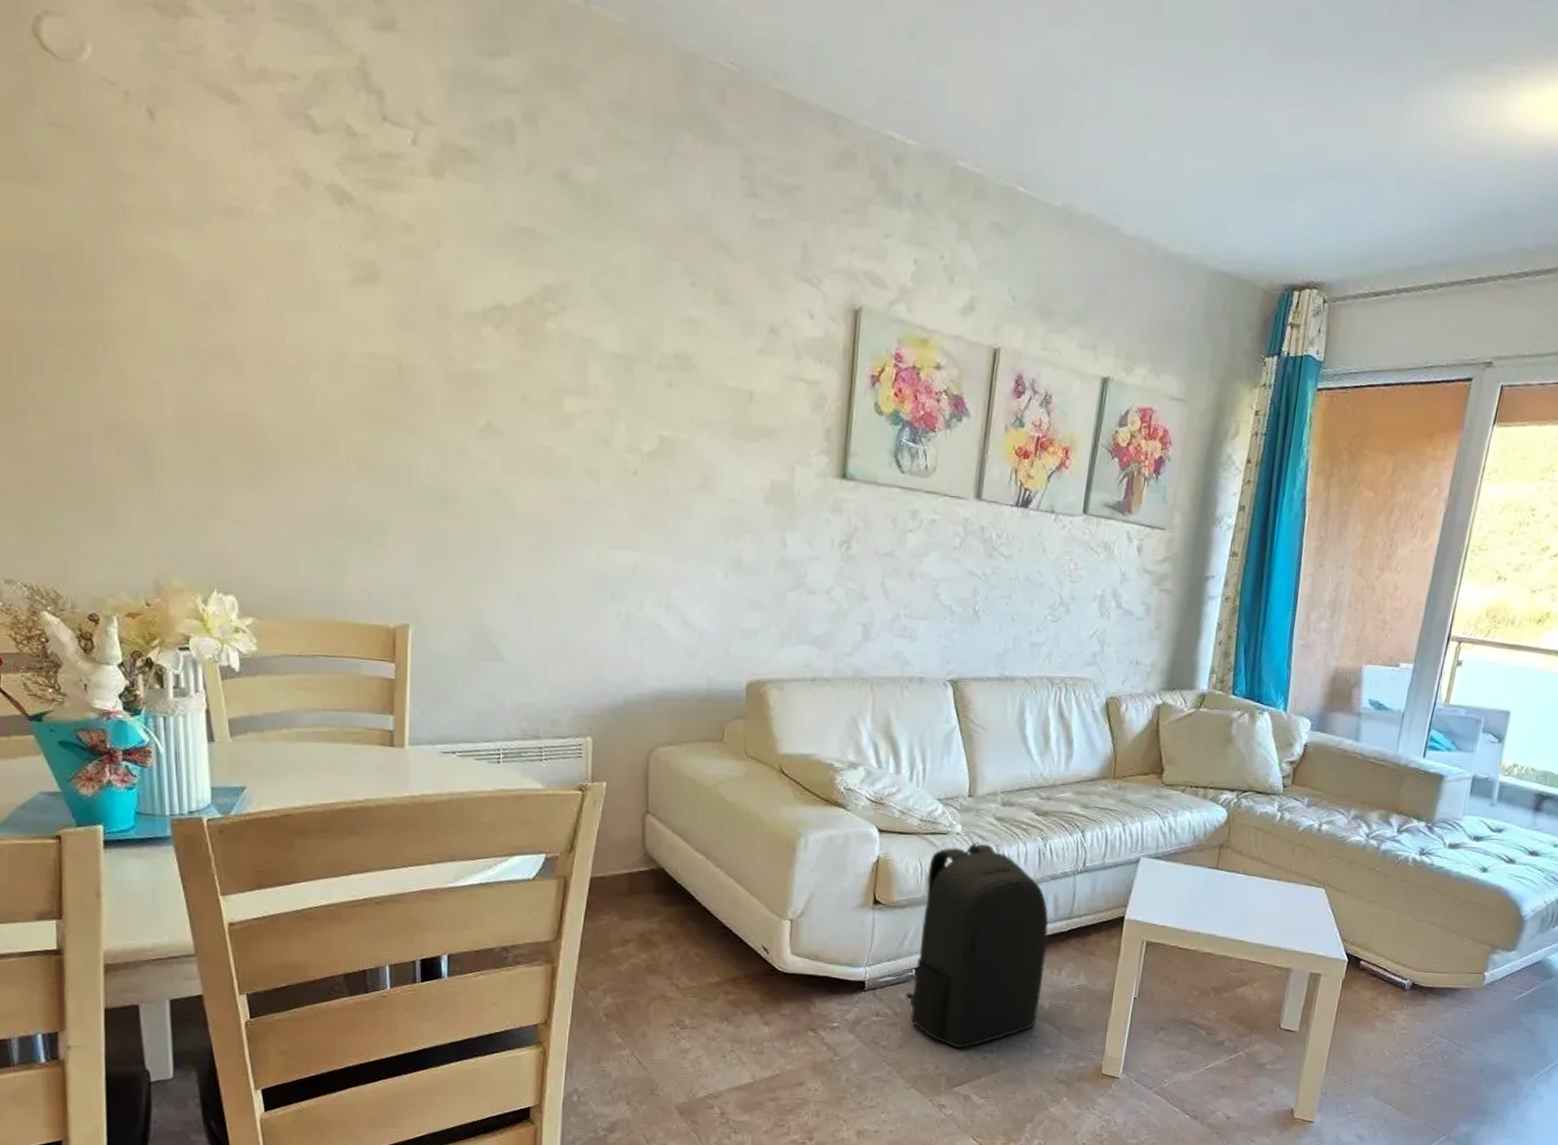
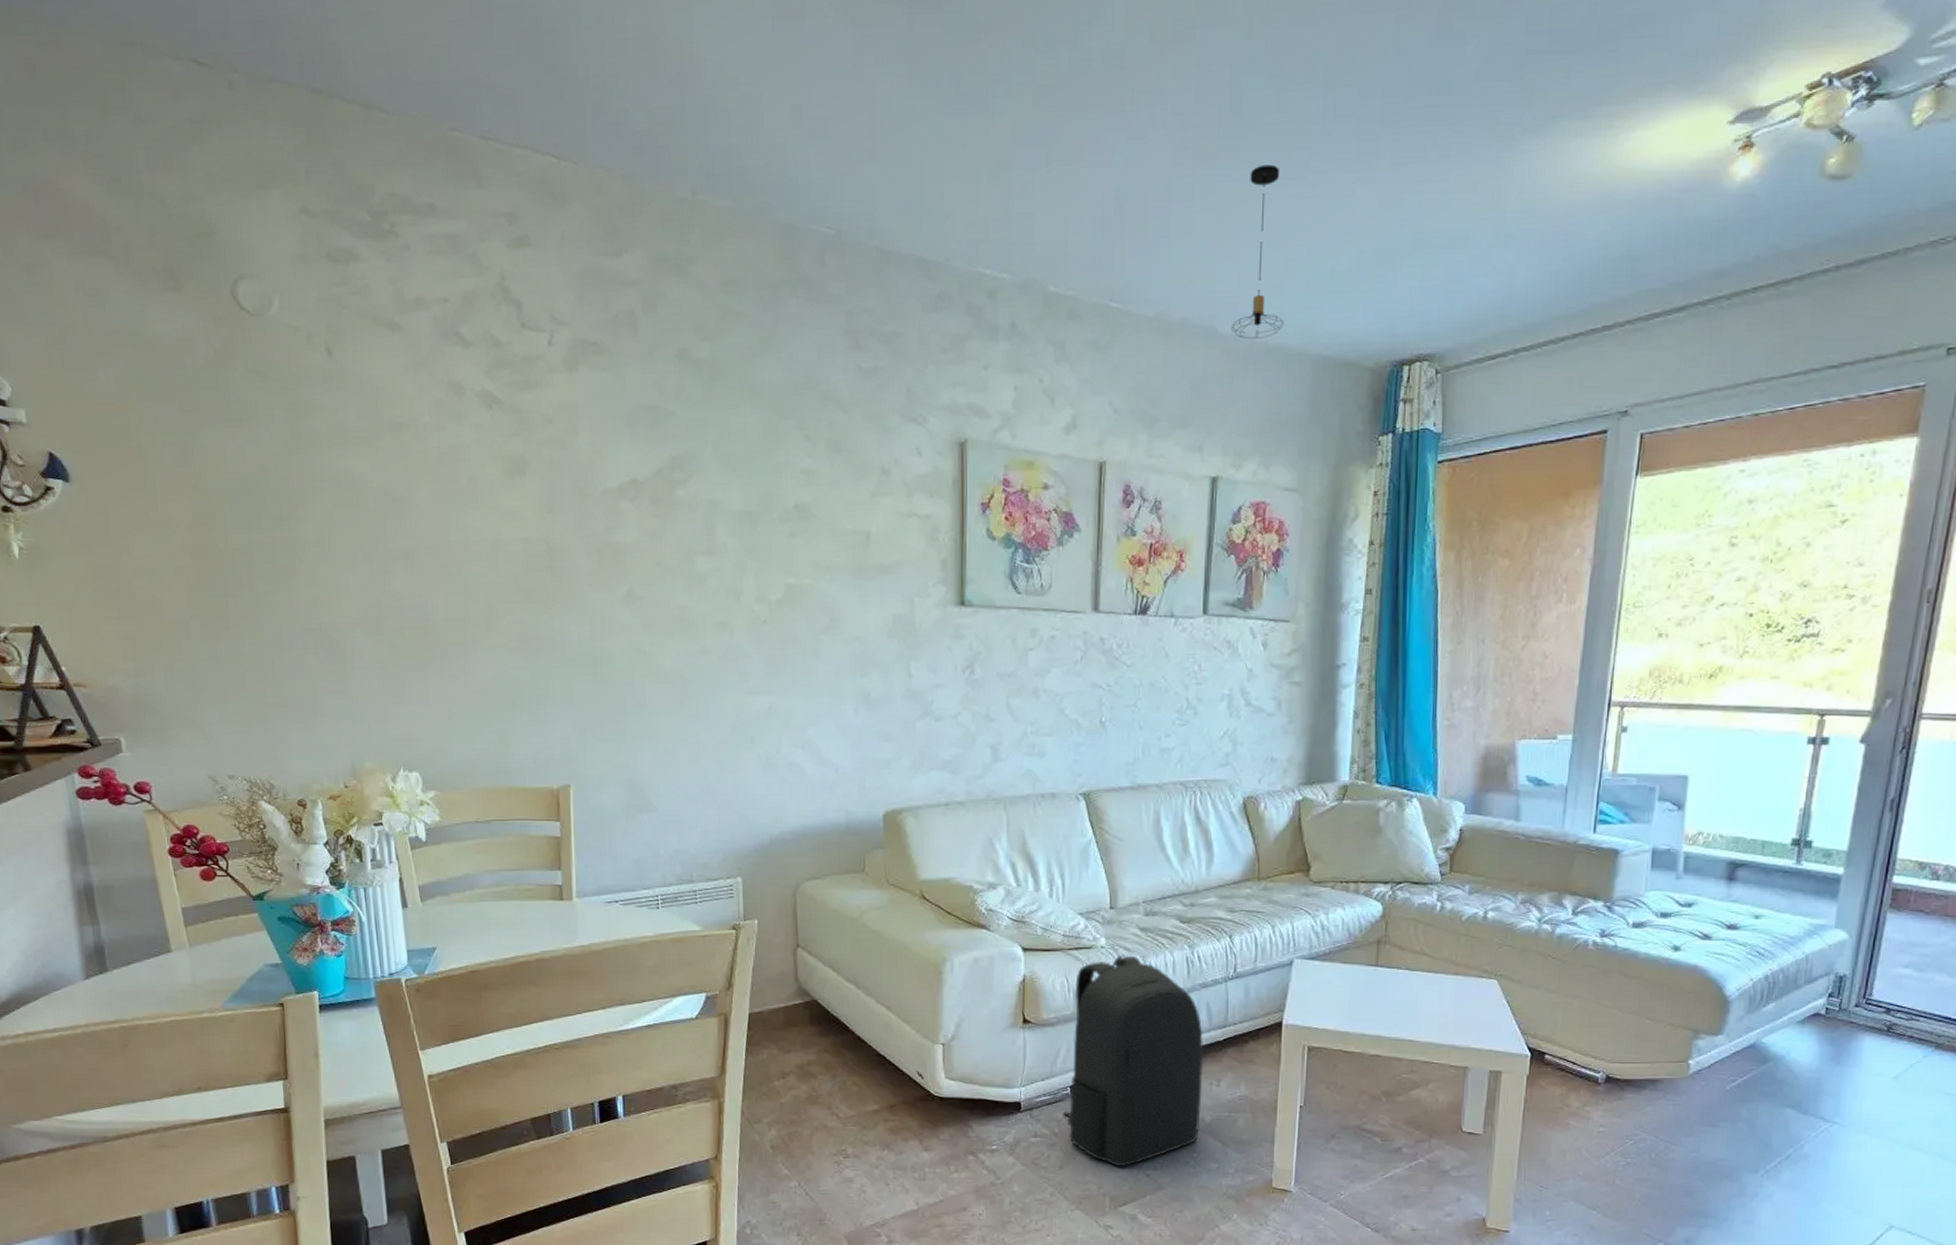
pendant light: none [1135,68,1196,245] -> present [1232,164,1284,339]

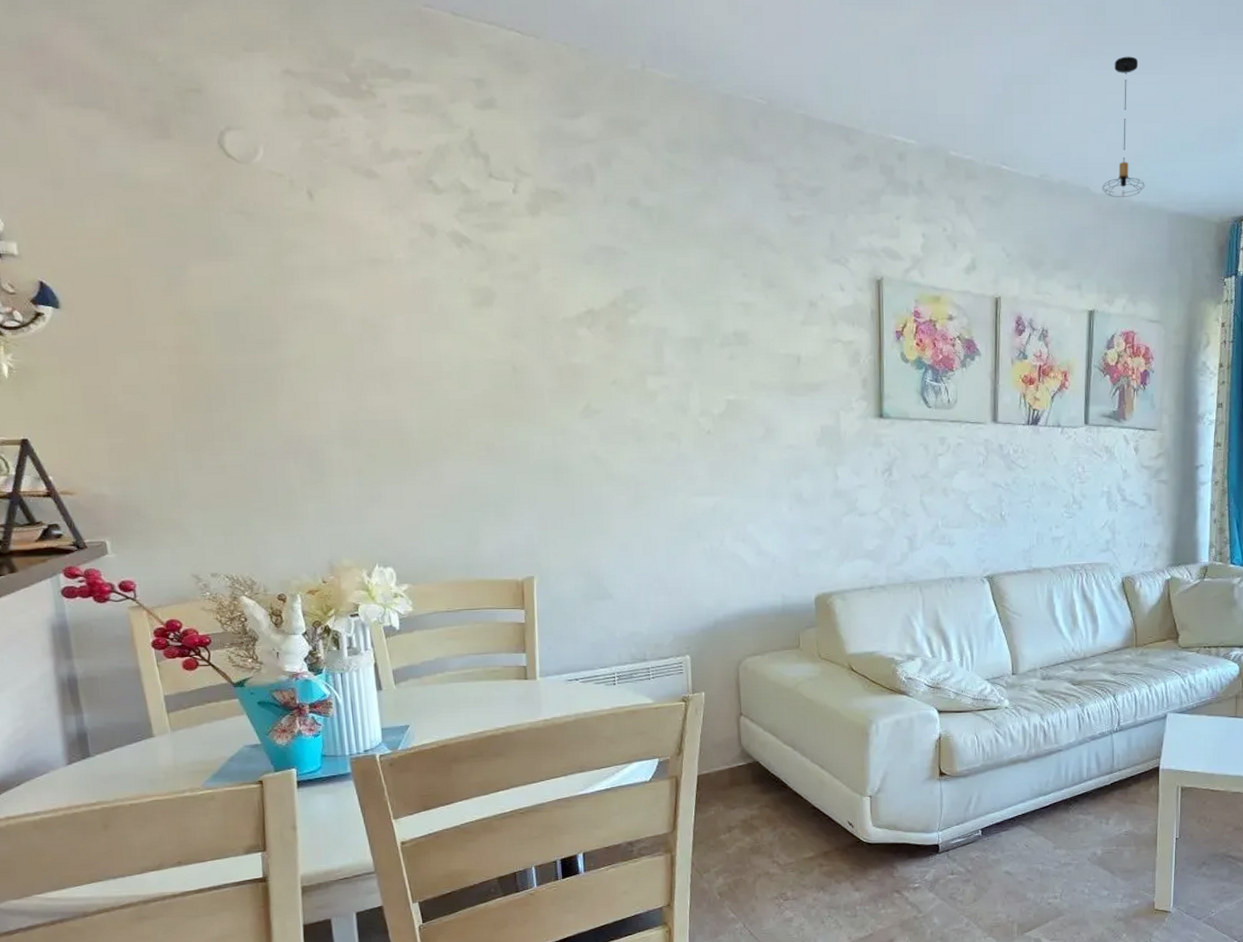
backpack: present [1063,954,1204,1167] -> none [975,713,1095,898]

